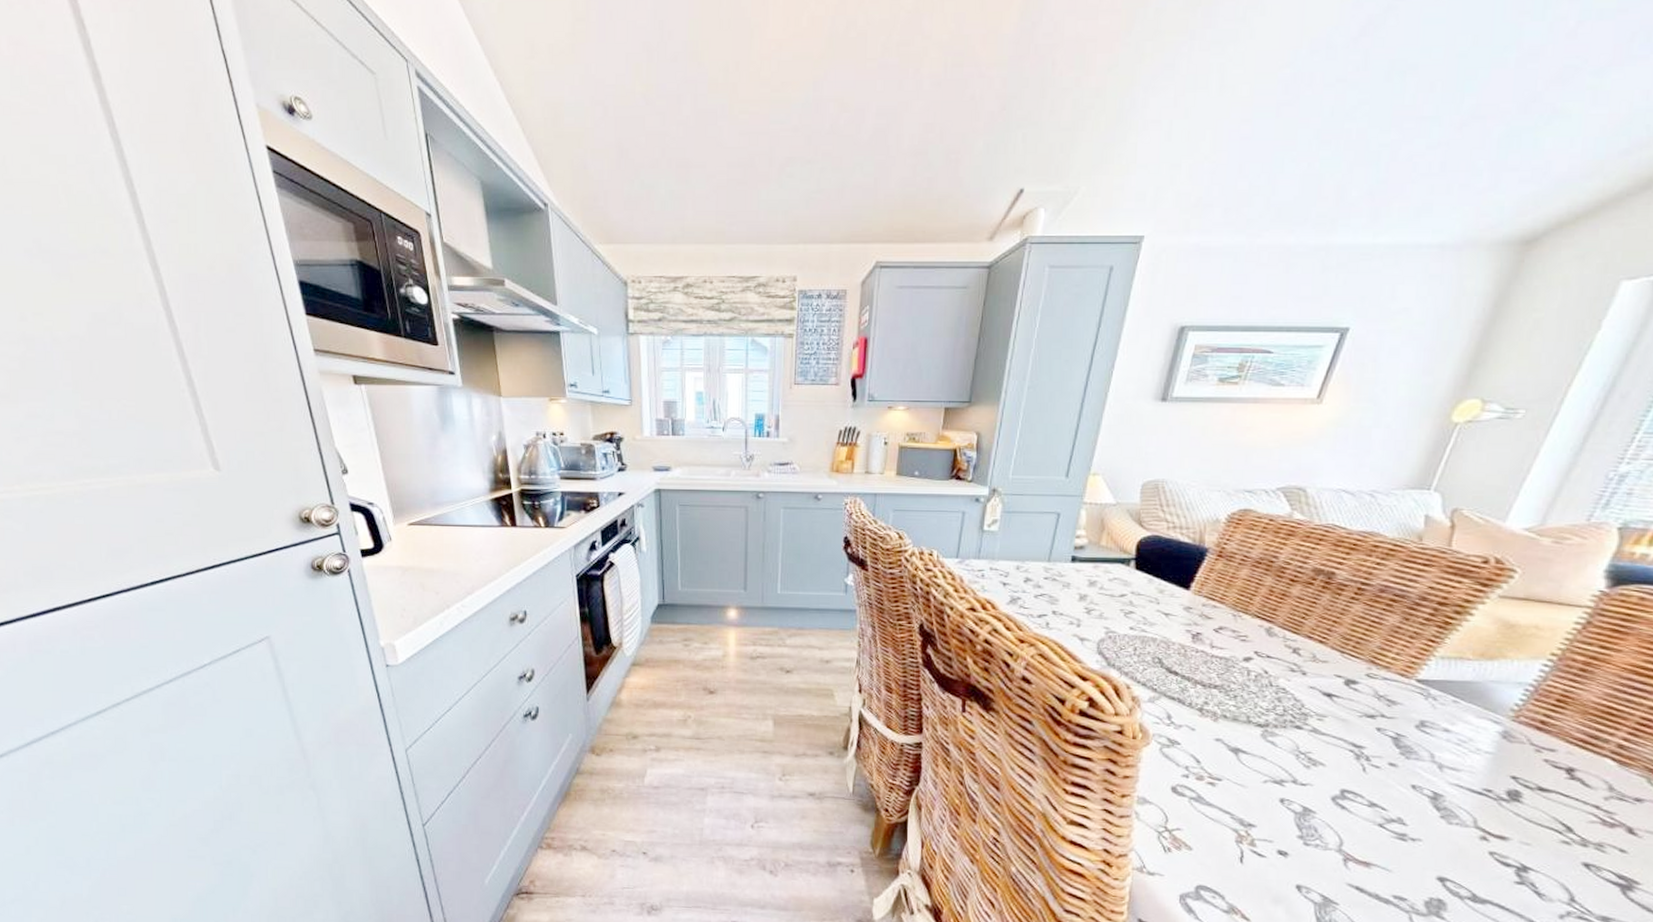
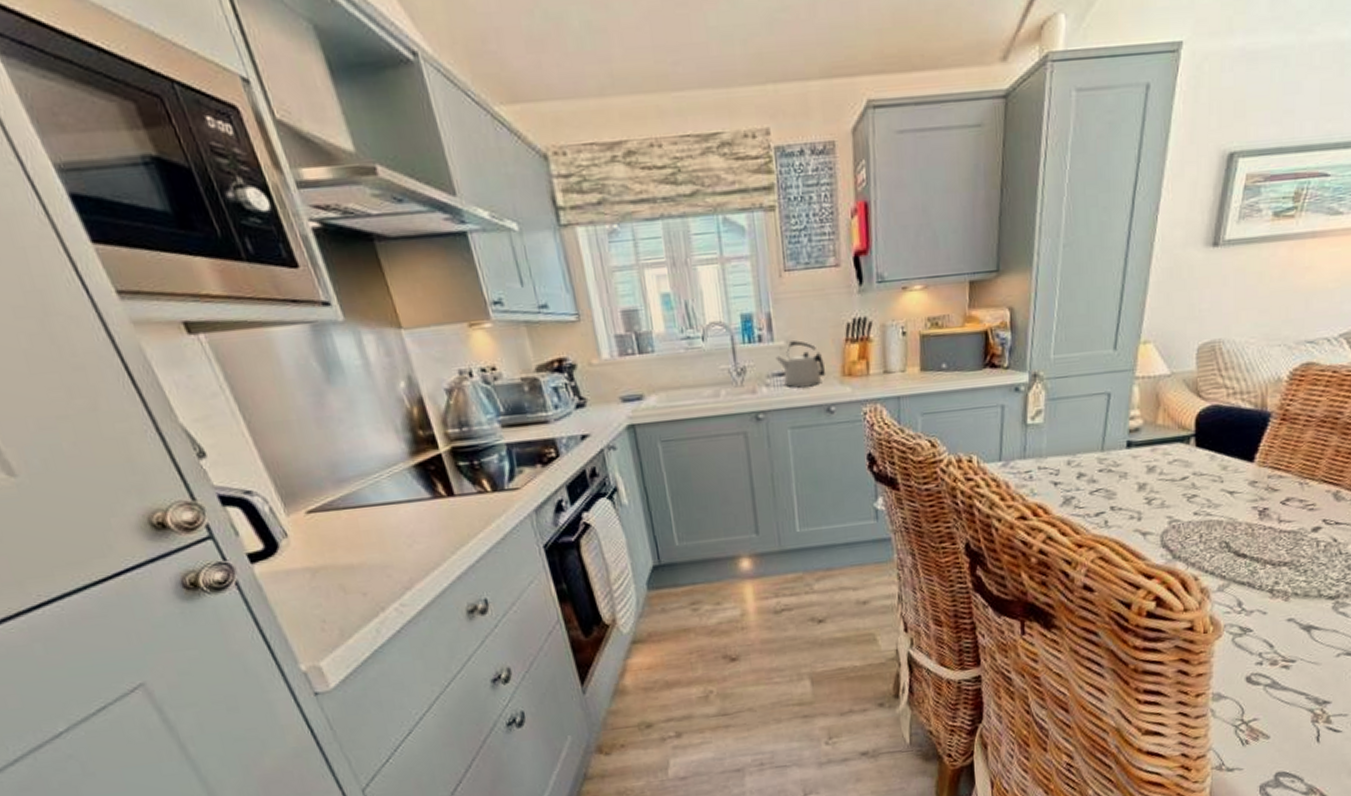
kettle: none [778,439,818,477] -> present [775,340,826,388]

